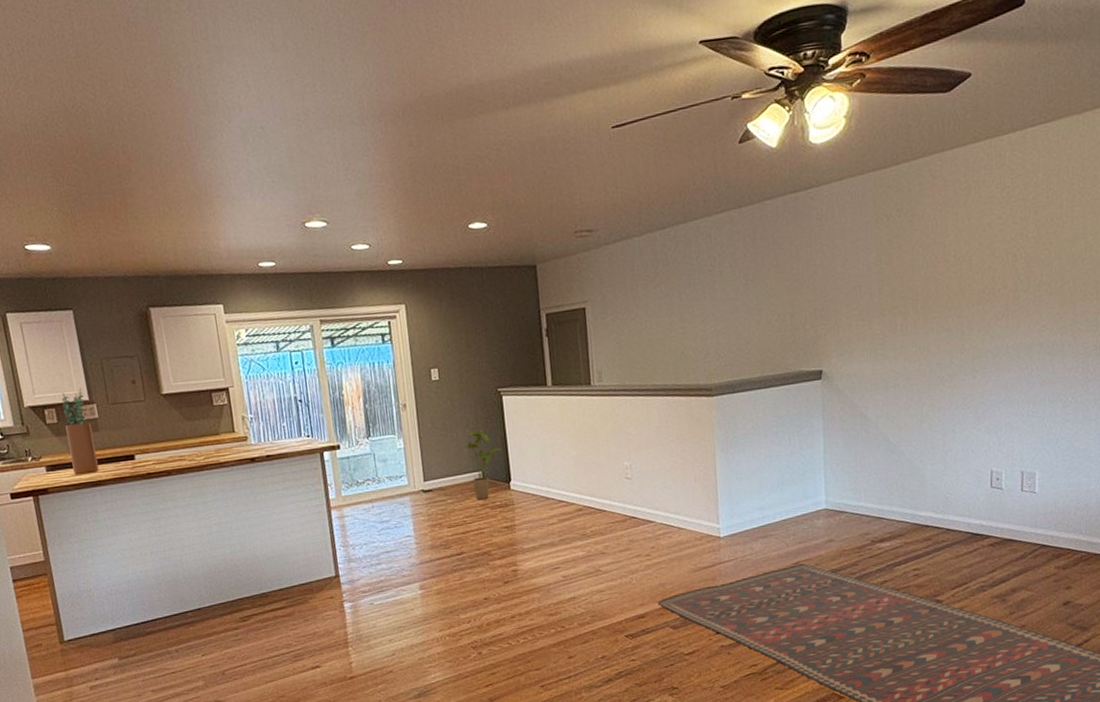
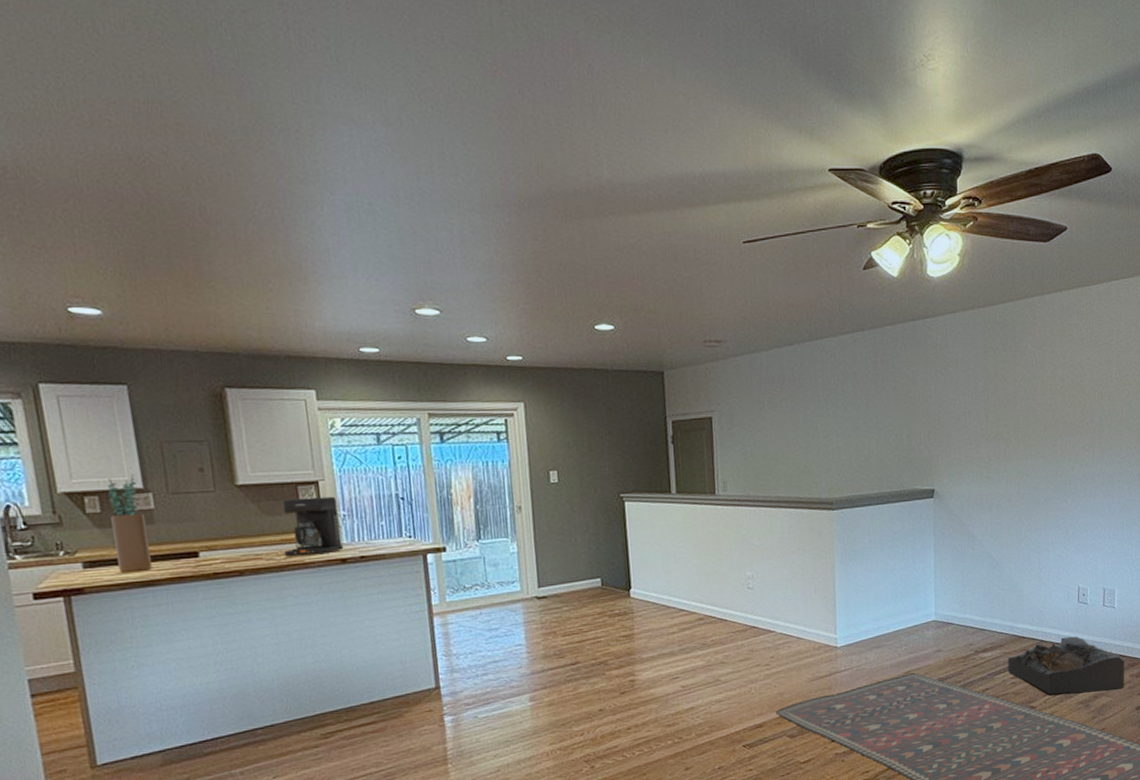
coffee maker: none [199,401,252,458] -> present [282,496,344,557]
house plant: present [464,430,502,501] -> none [583,535,623,609]
pet bed: none [909,524,1049,590] -> present [1008,636,1125,697]

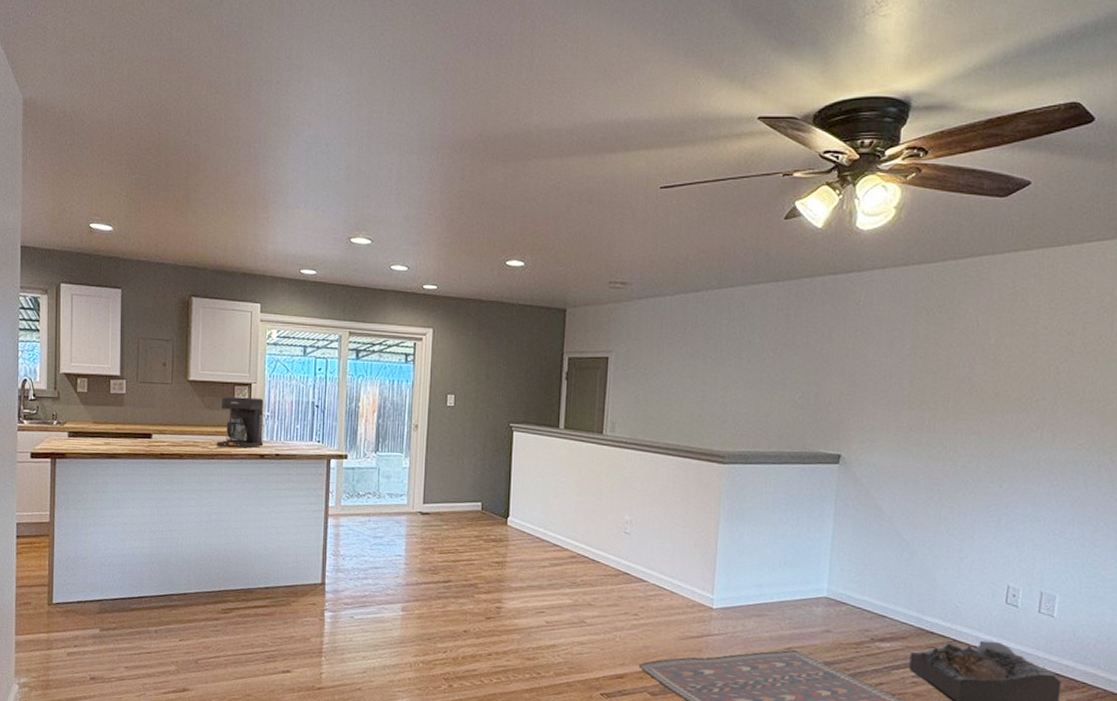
vase: present [107,474,152,574] -> none [93,363,118,446]

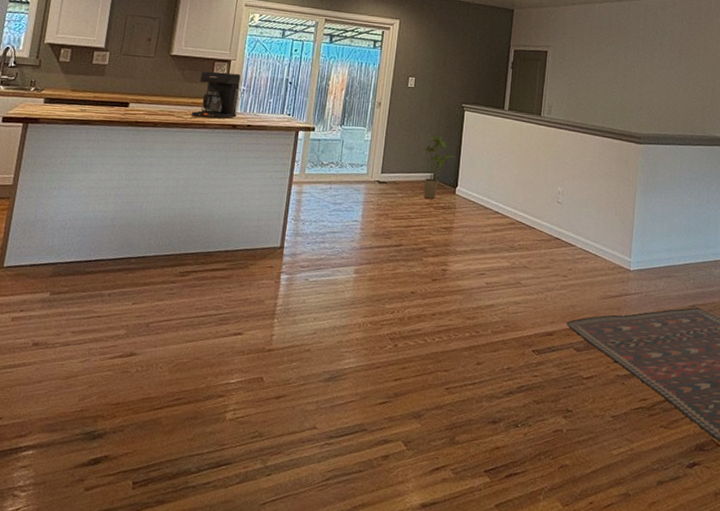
house plant: none [468,461,505,532] -> present [423,136,455,200]

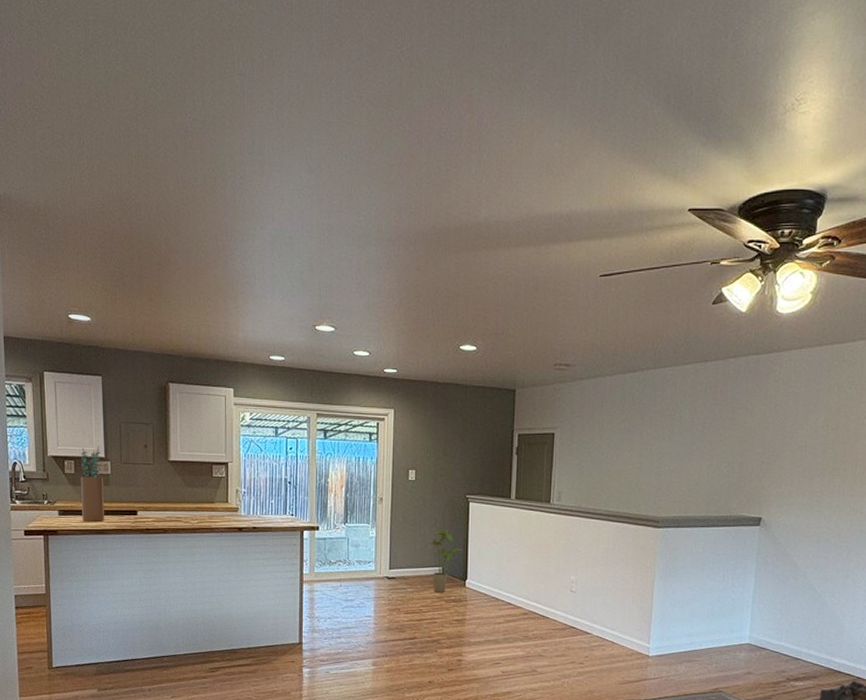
vase: none [68,36,102,113] -> present [81,446,105,523]
coffee maker: present [191,71,241,119] -> none [197,475,241,523]

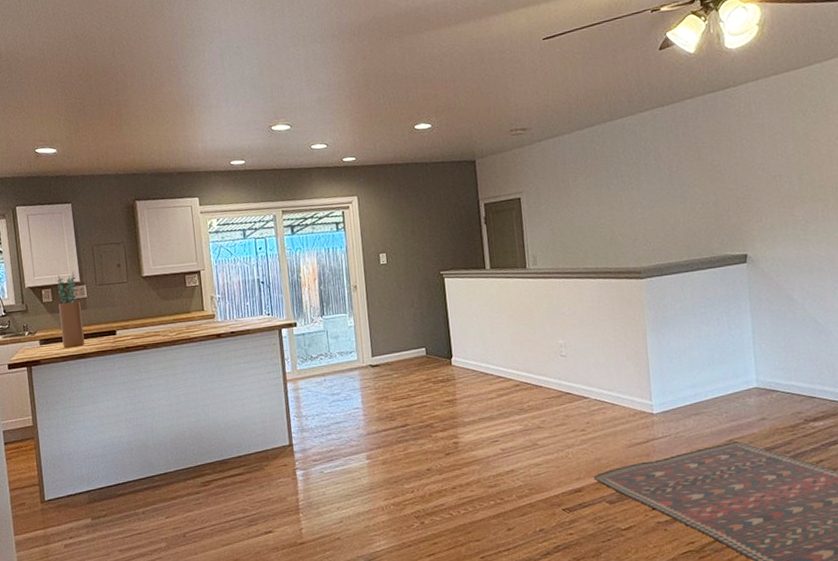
house plant: present [430,530,463,594] -> none [409,309,444,376]

